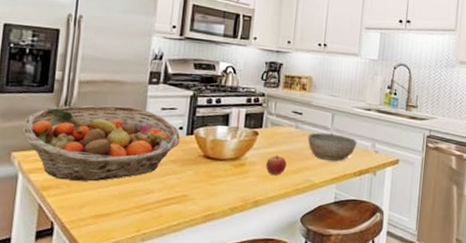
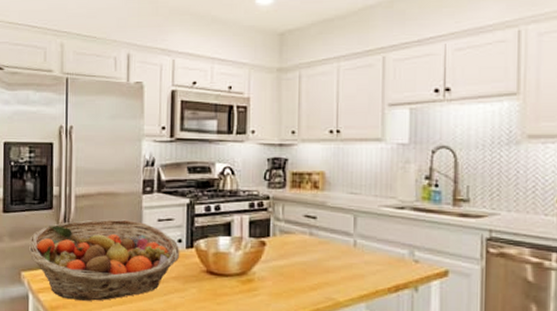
apple: present [266,154,287,175] -> none [278,267,302,292]
bowl: present [307,132,358,161] -> none [325,239,390,274]

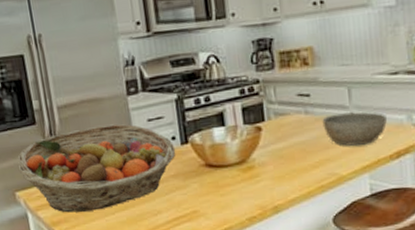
bowl: none [325,239,390,274] -> present [322,111,388,146]

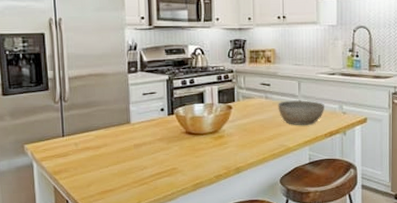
fruit basket: present [17,123,176,213] -> none [29,95,163,164]

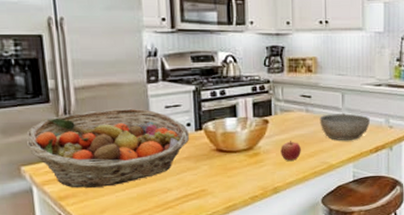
fruit basket: none [29,95,163,164] -> present [25,108,190,188]
apple: none [242,124,261,143] -> present [280,140,301,161]

